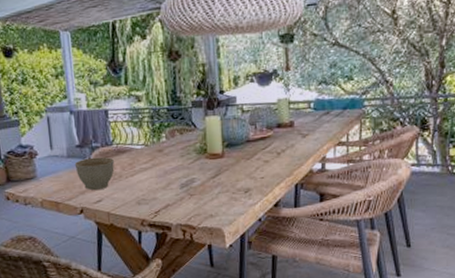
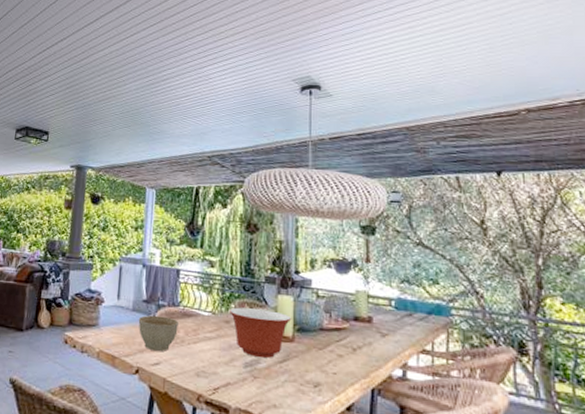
mixing bowl: none [160,132,220,177] -> present [228,307,292,358]

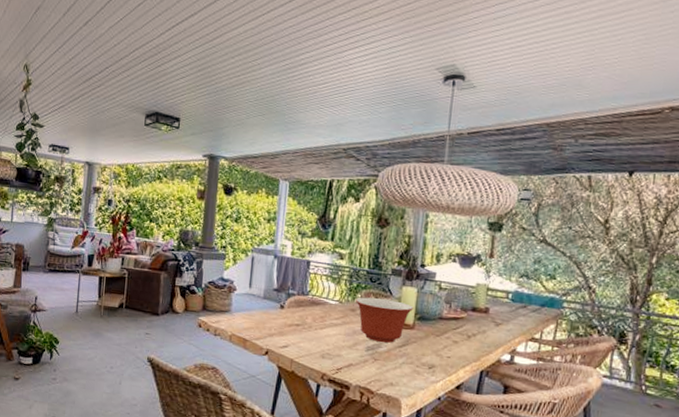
planter bowl: present [138,315,178,351] -> none [268,303,307,336]

